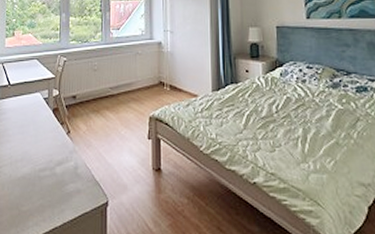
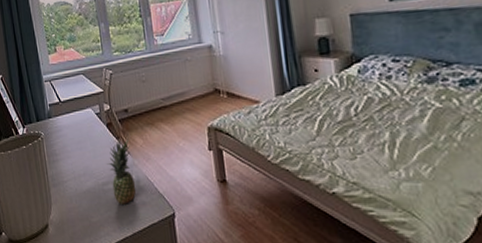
fruit: none [47,125,74,192] -> present [107,139,137,204]

